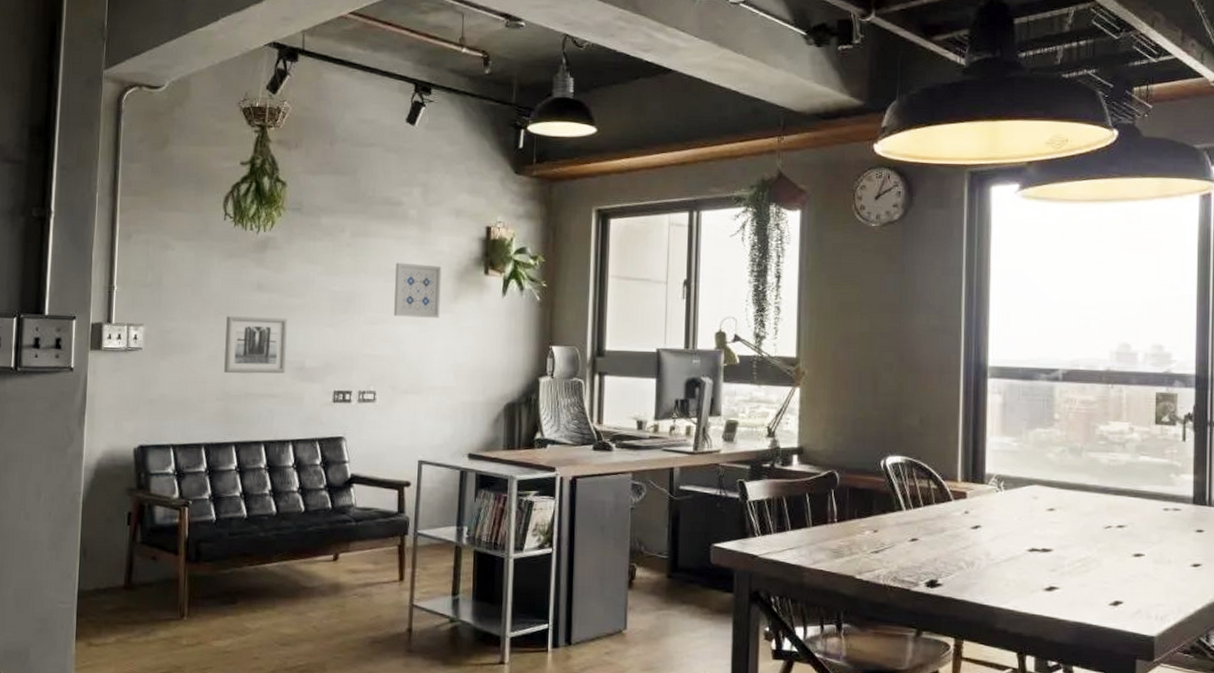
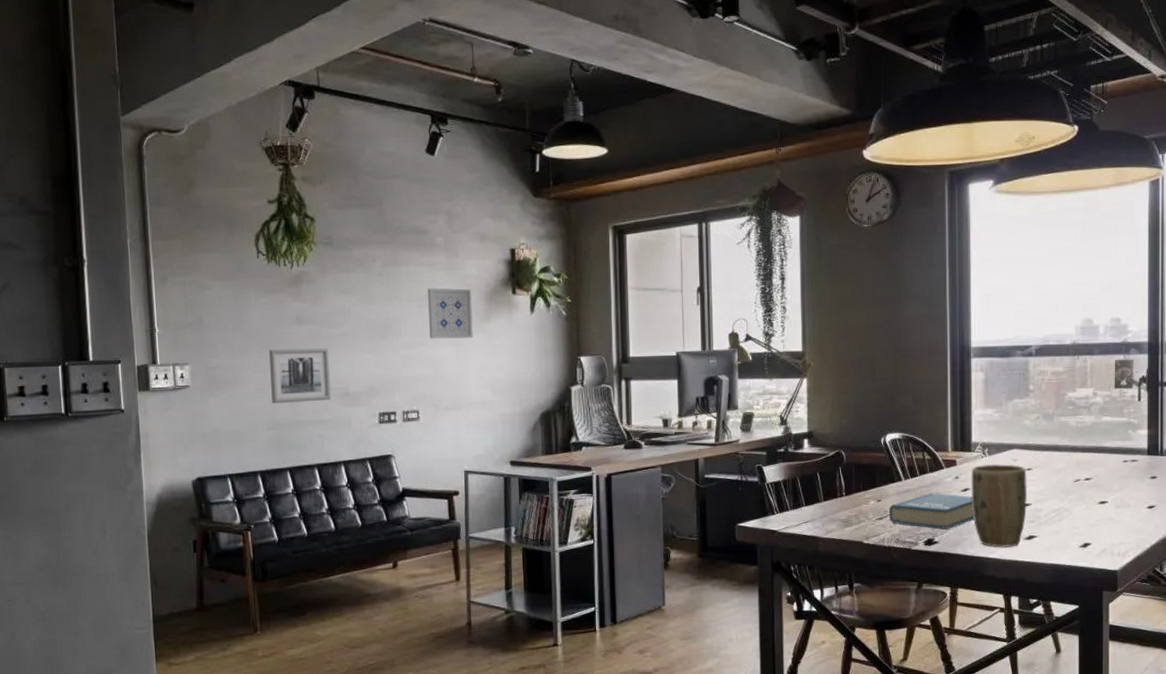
book: none [885,527,986,571] -> present [888,493,975,529]
plant pot: none [982,499,1049,598] -> present [971,463,1028,548]

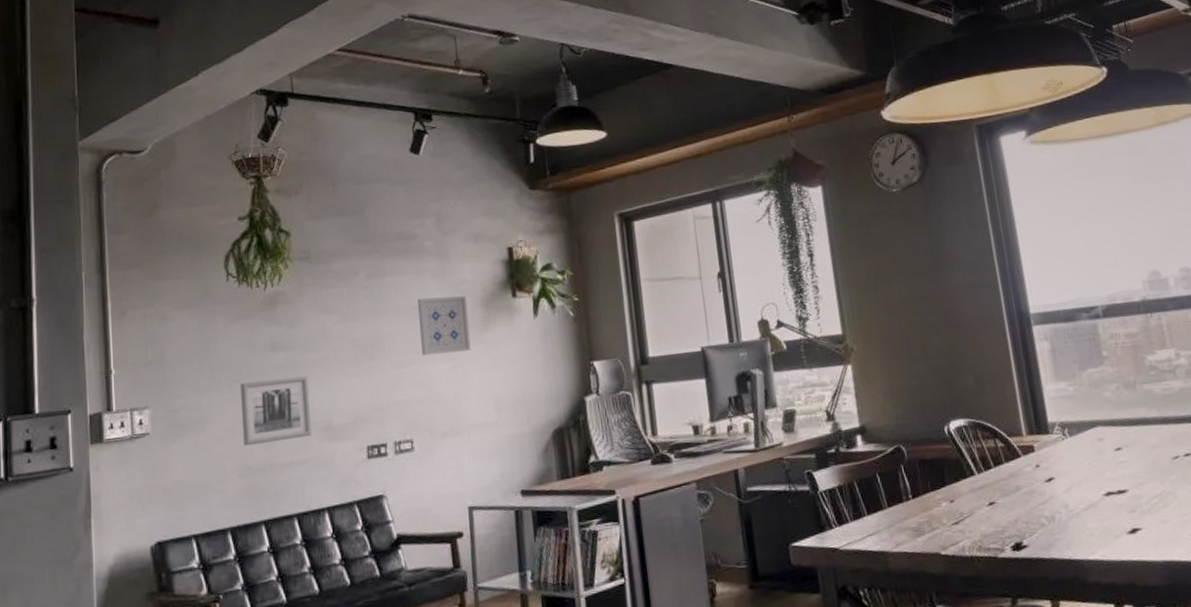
book: present [888,493,975,529] -> none [964,486,1066,530]
plant pot: present [971,463,1028,548] -> none [1052,445,1126,547]

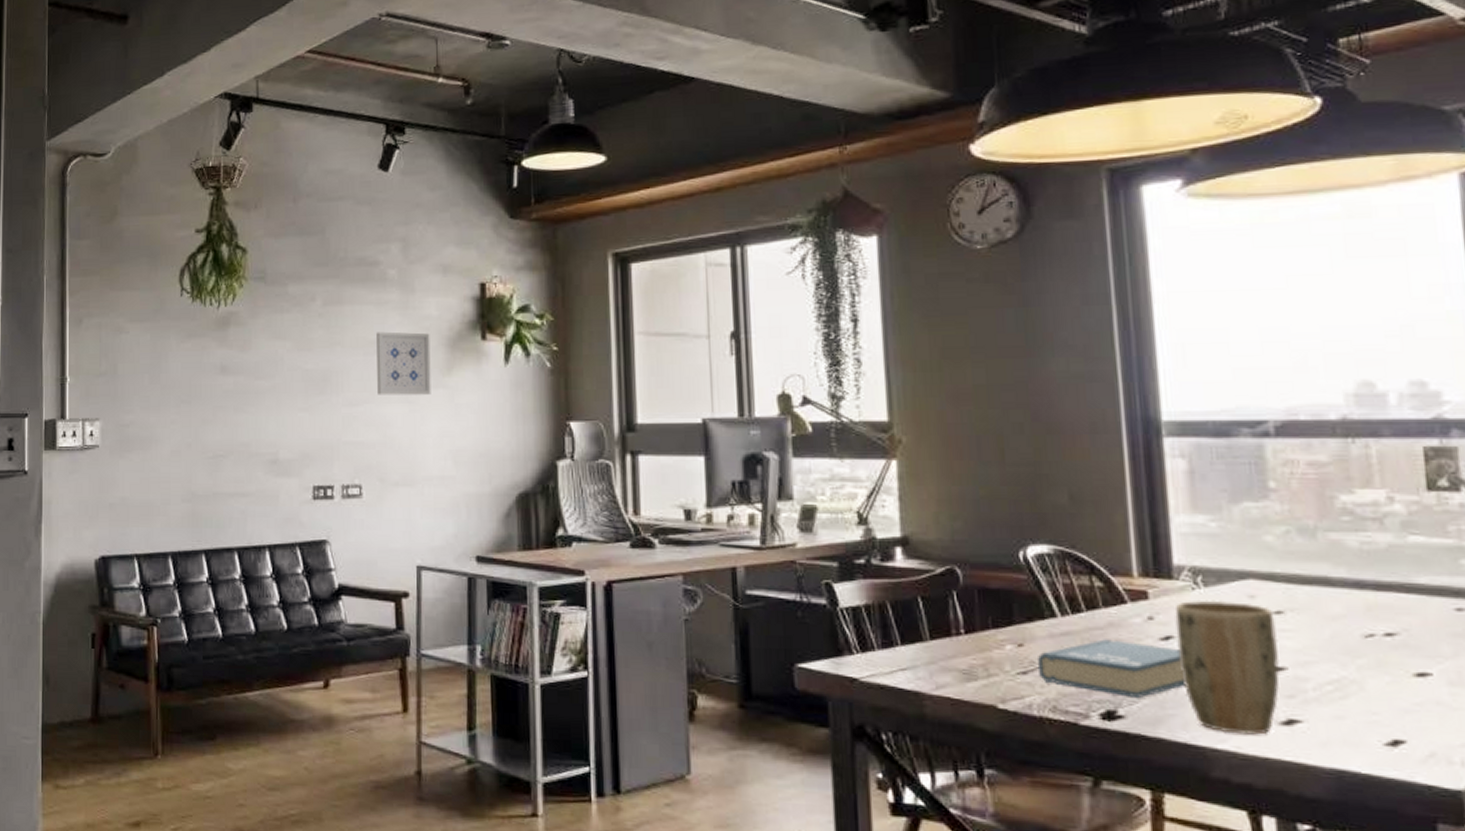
wall art: present [240,376,311,446] -> none [189,404,256,471]
book: none [964,486,1066,530] -> present [1036,639,1186,698]
plant pot: none [1052,445,1126,547] -> present [1174,600,1280,735]

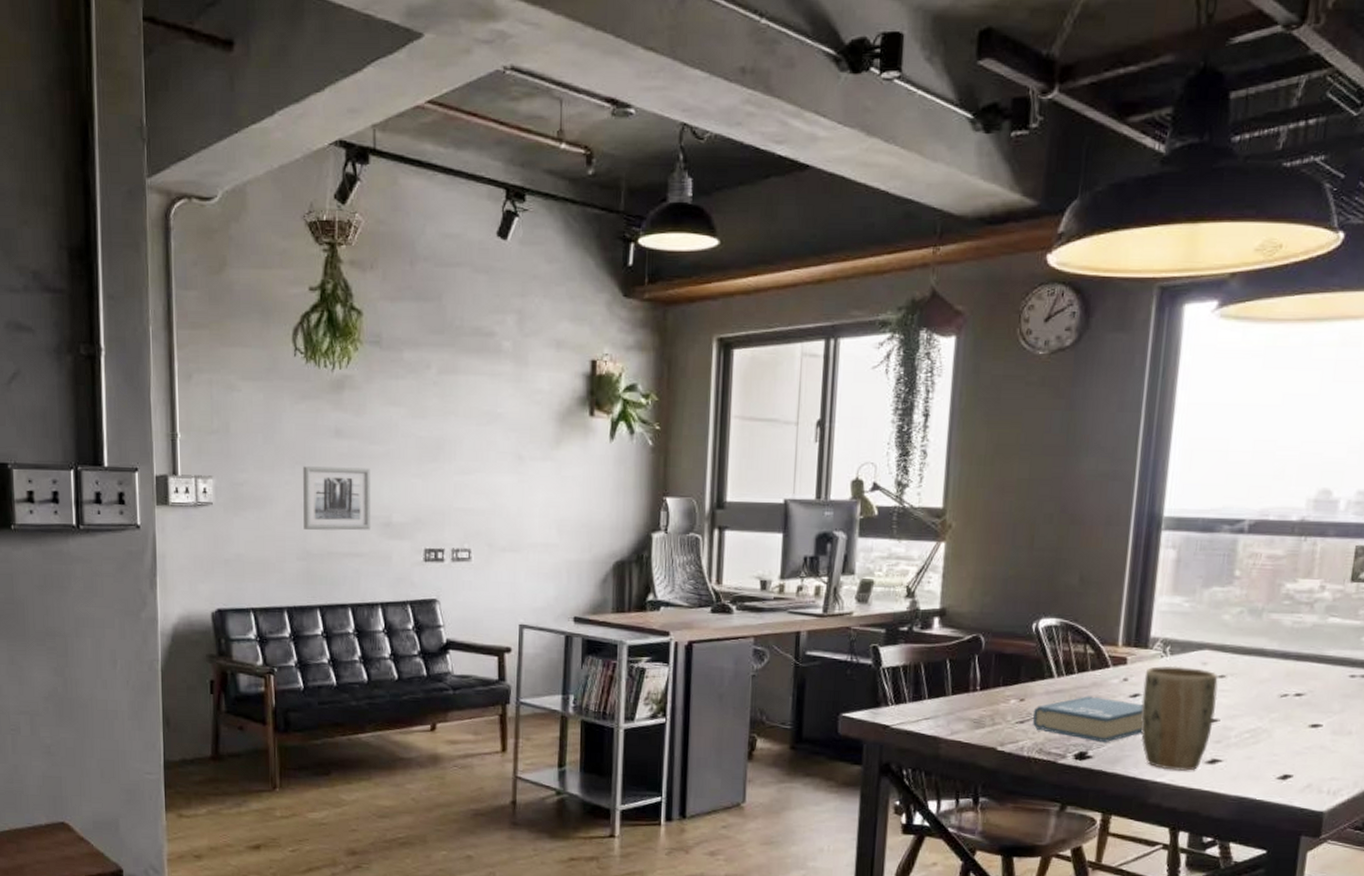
wall art: none [189,404,256,471] -> present [303,466,370,531]
wall art: present [376,331,431,395] -> none [489,403,541,467]

